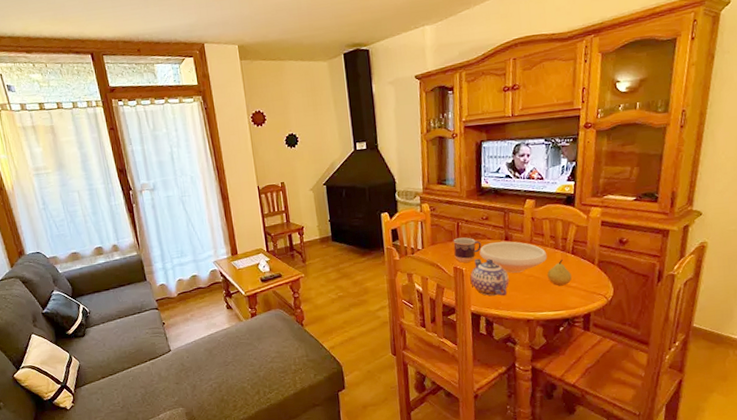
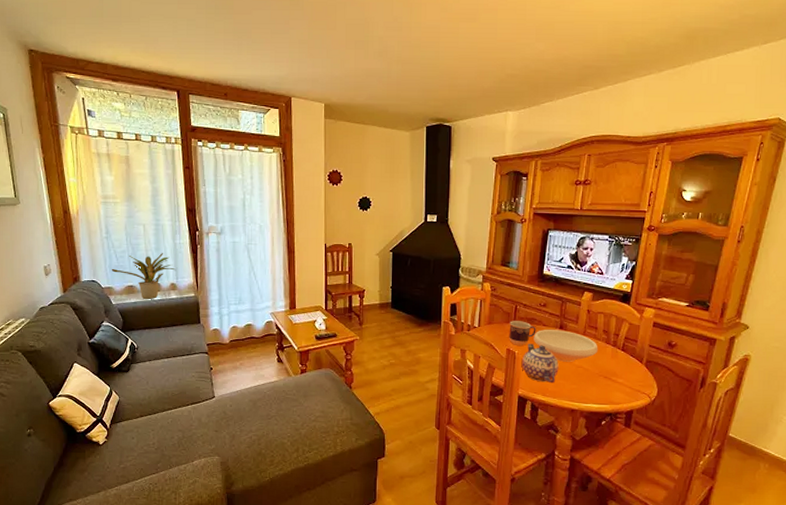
potted plant: none [53,216,116,265] -> present [111,253,176,300]
fruit: present [547,260,572,286] -> none [595,355,619,381]

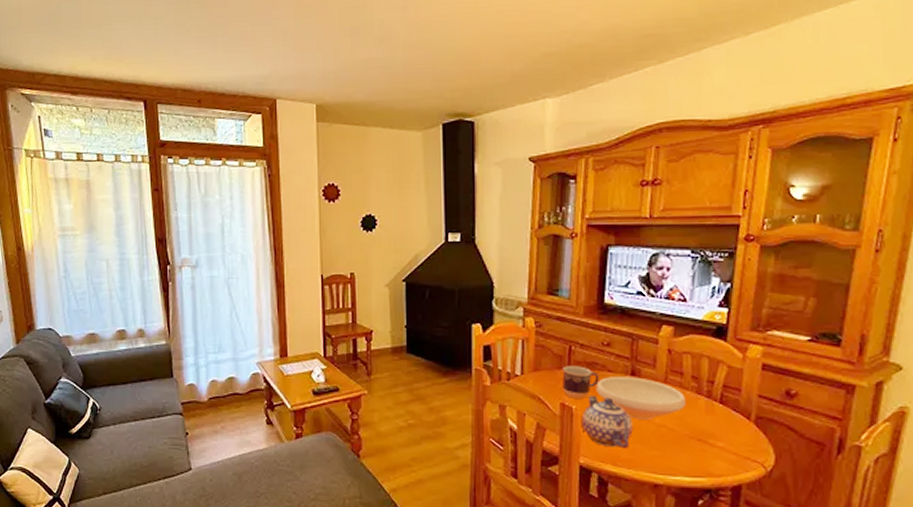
potted plant: present [111,253,176,300] -> none [70,293,145,350]

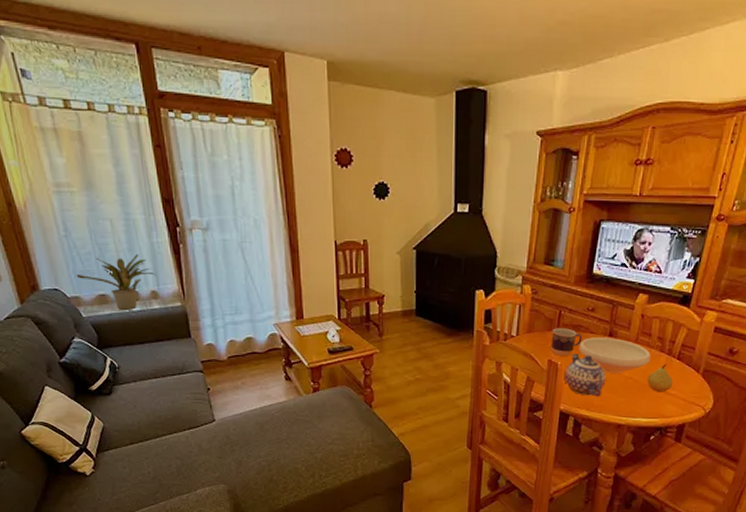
potted plant: none [70,293,145,350] -> present [76,254,156,311]
fruit: none [684,409,718,444] -> present [646,364,673,392]

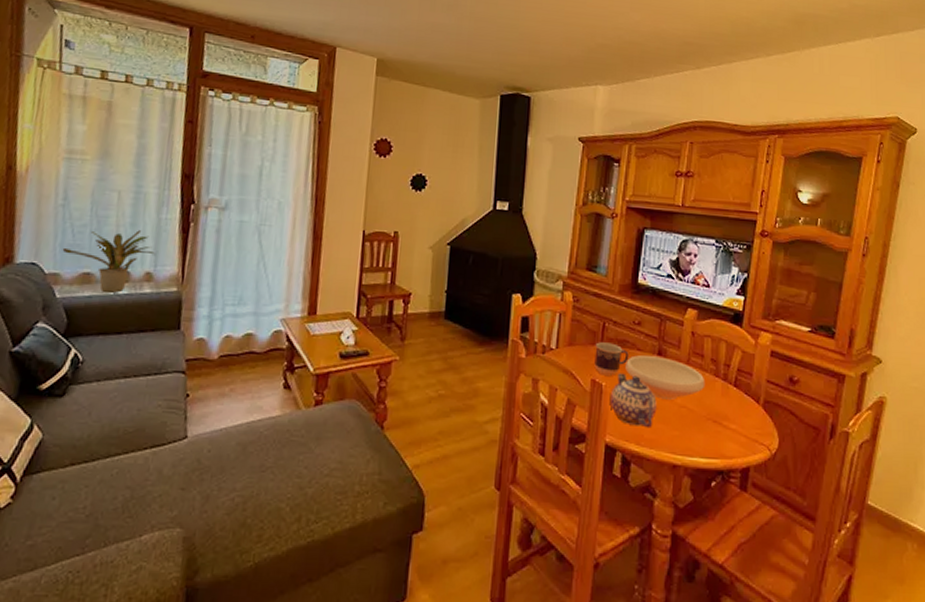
fruit: present [646,364,673,392] -> none [702,391,731,426]

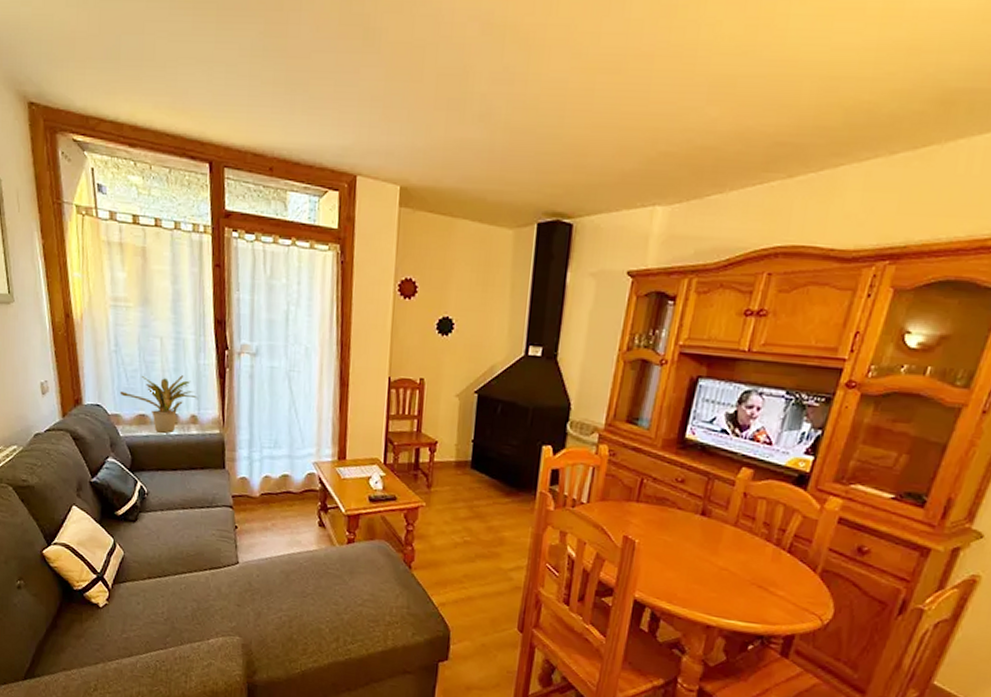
cup: present [594,342,629,377] -> none [628,498,668,535]
teapot: present [609,373,657,429] -> none [642,531,696,588]
bowl: present [625,355,705,401] -> none [662,514,754,563]

